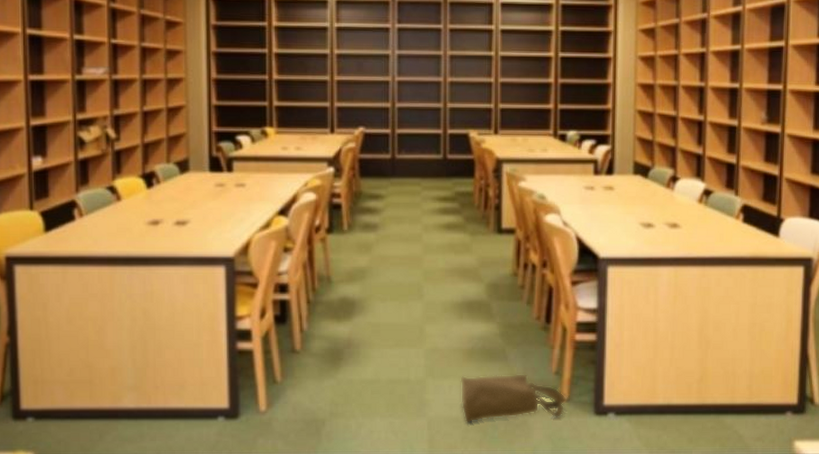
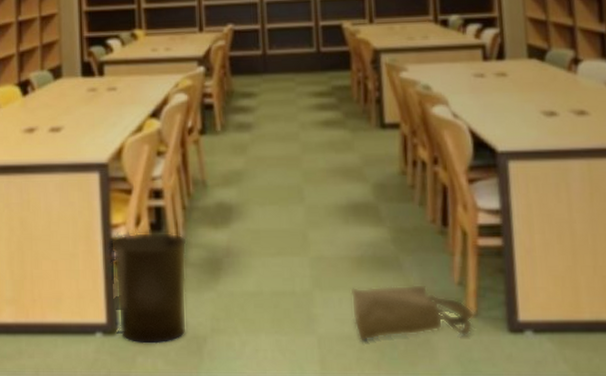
waste bin: none [236,324,311,428] -> present [112,232,188,345]

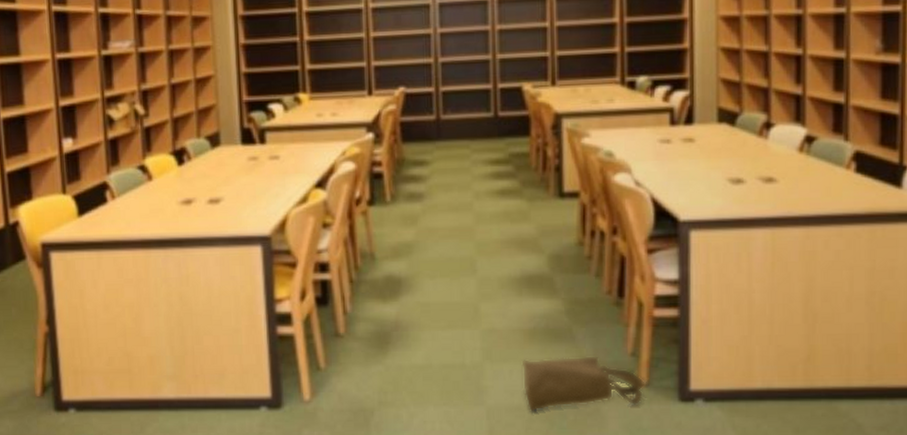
waste bin: present [112,232,188,345] -> none [276,306,355,418]

